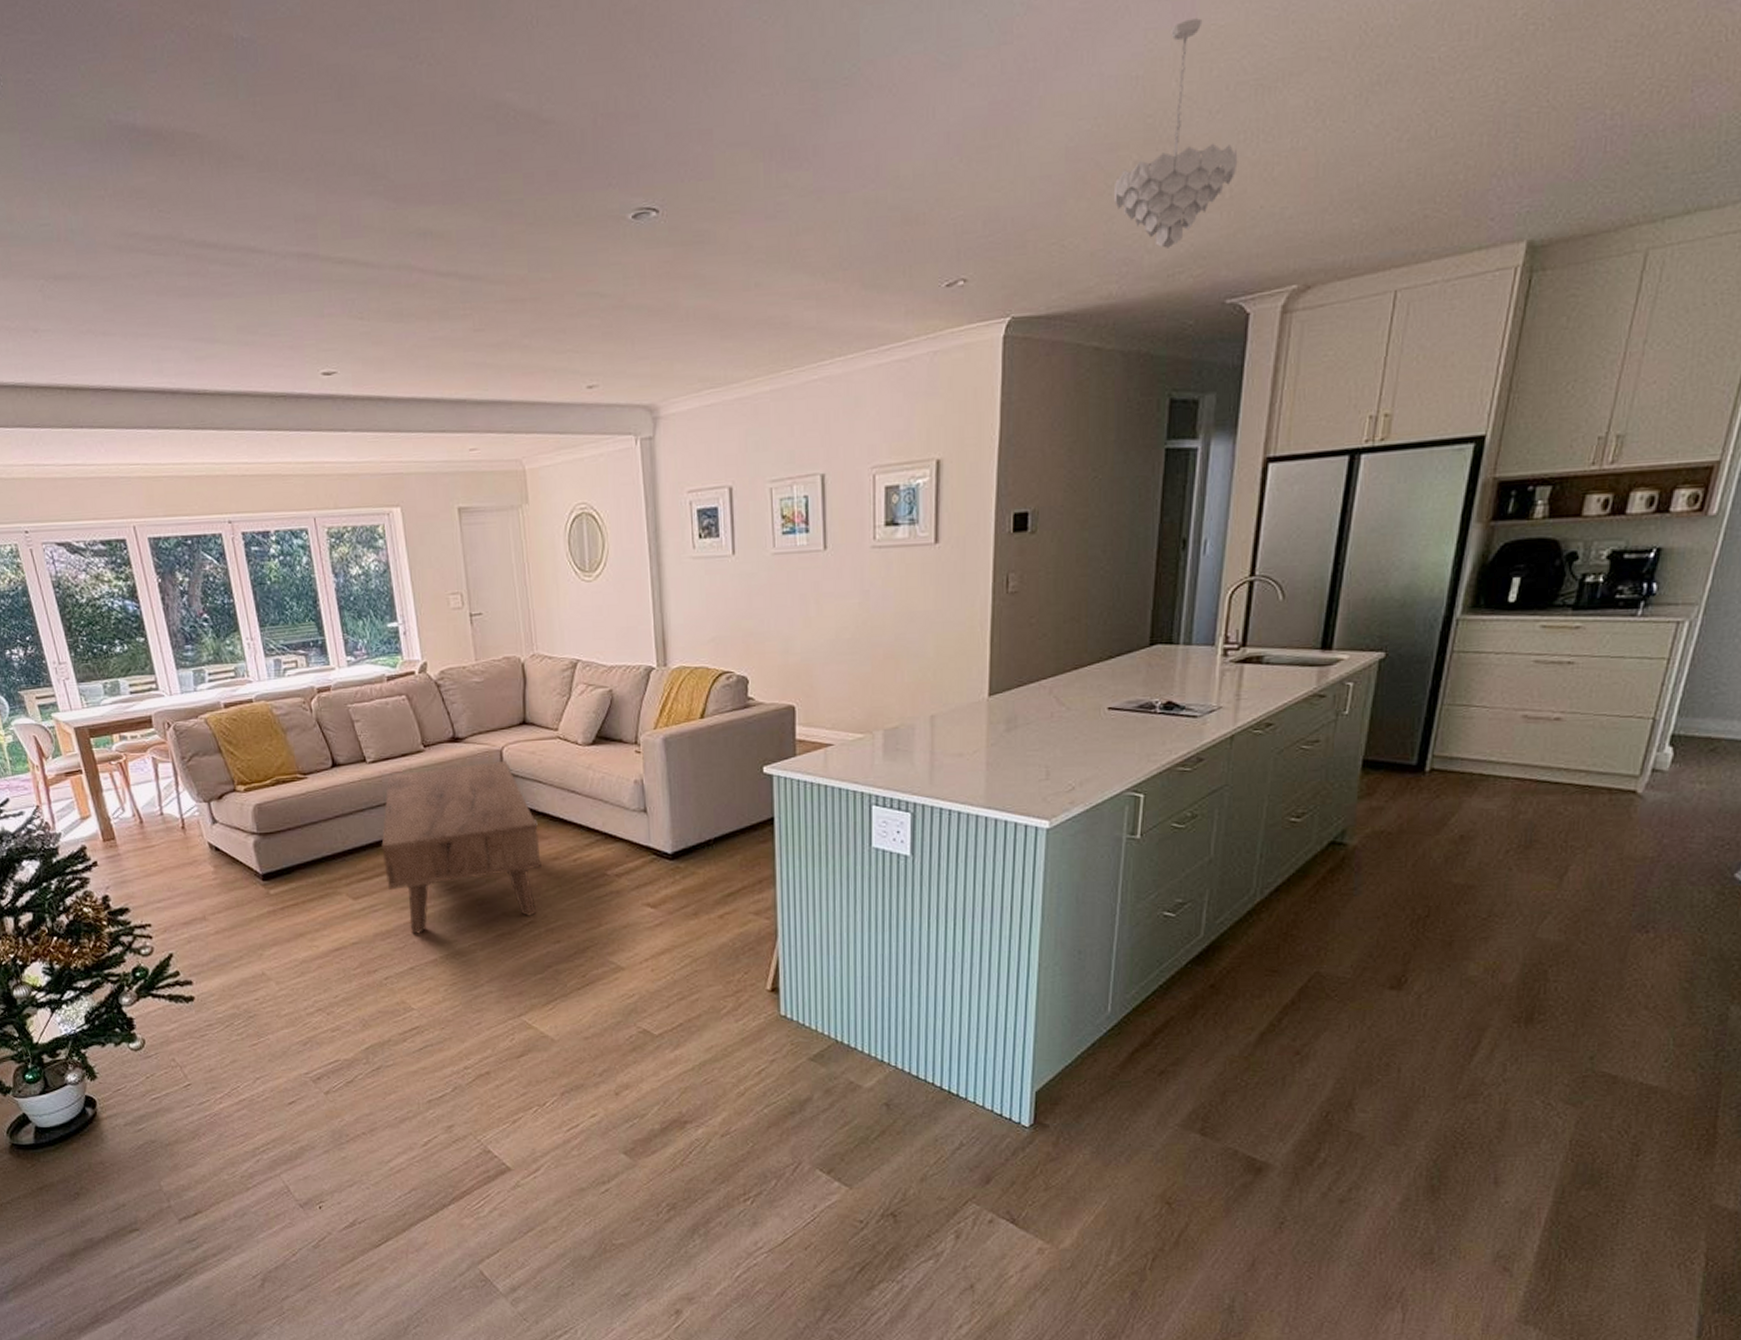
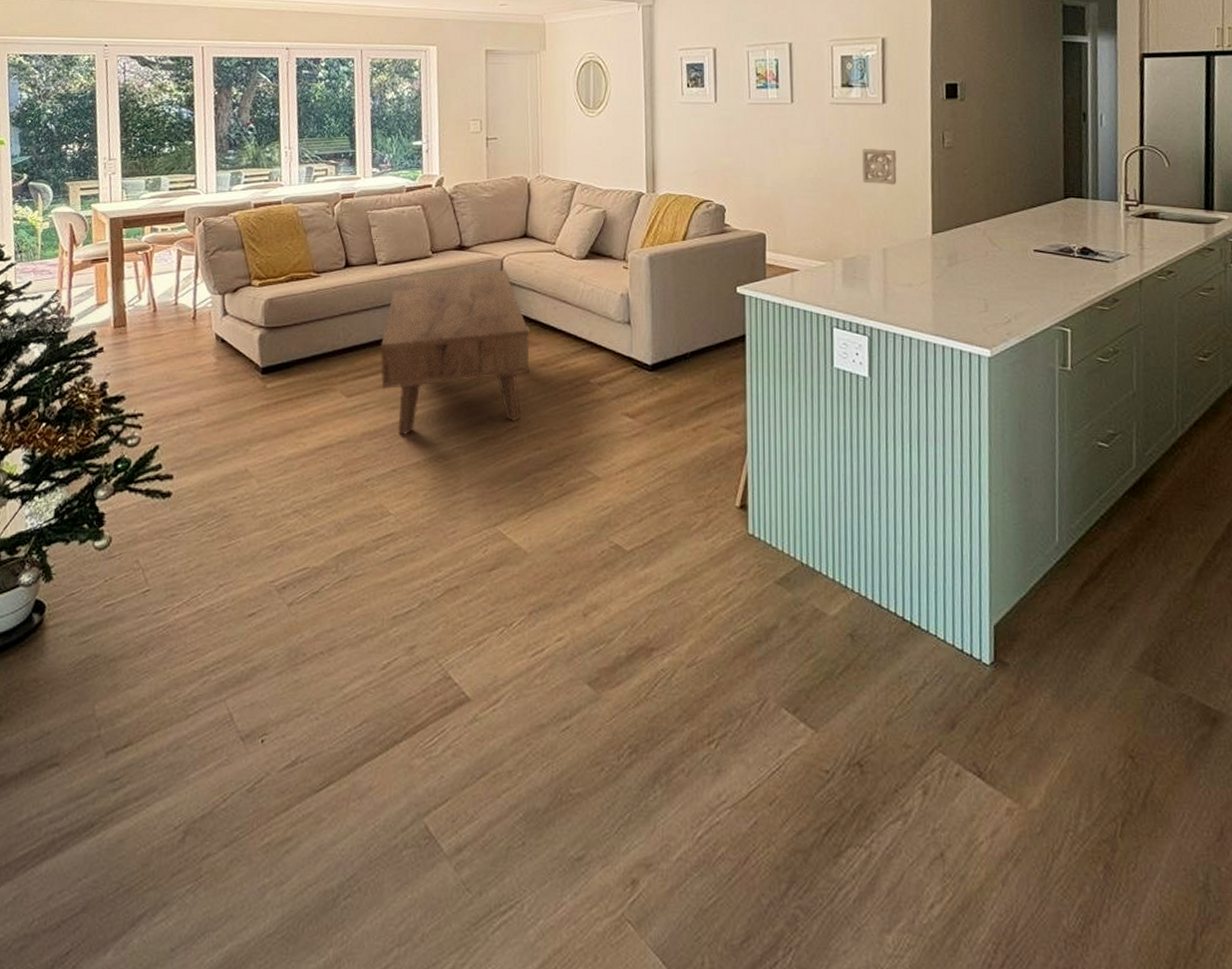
wall ornament: none [908,598,950,642] -> present [862,149,897,185]

